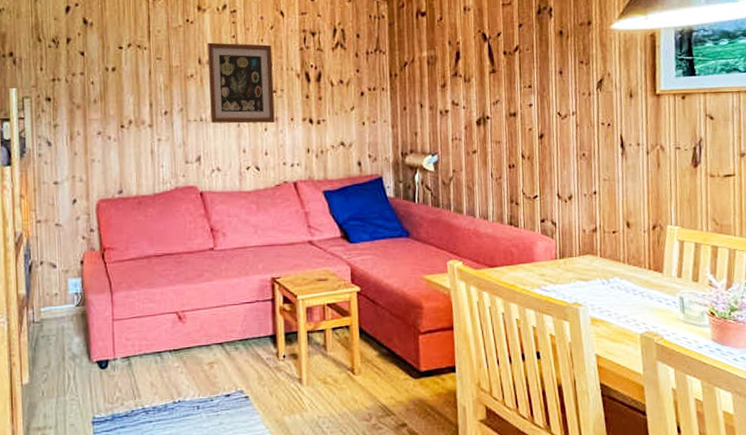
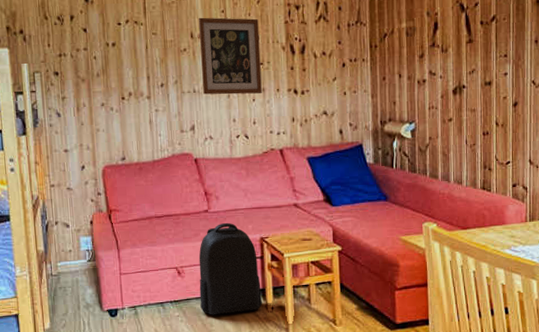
backpack: none [202,261,274,365] -> present [198,222,263,315]

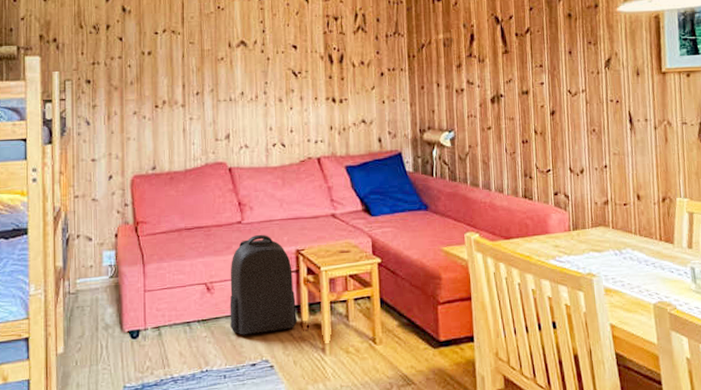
wall art: present [198,17,262,95] -> none [236,27,300,103]

